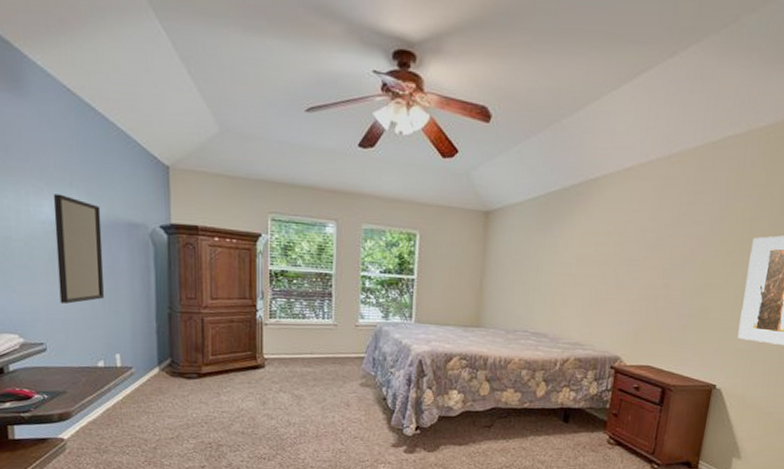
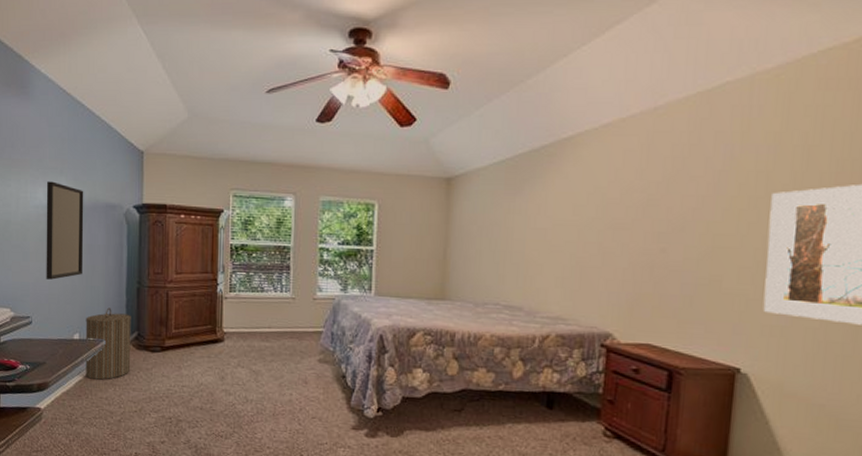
laundry hamper: none [110,334,165,408] -> present [85,307,131,380]

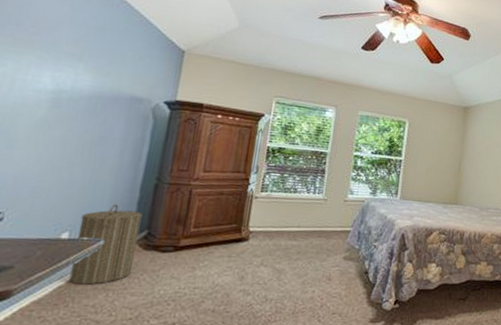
home mirror: present [46,181,84,280] -> none [35,66,106,172]

